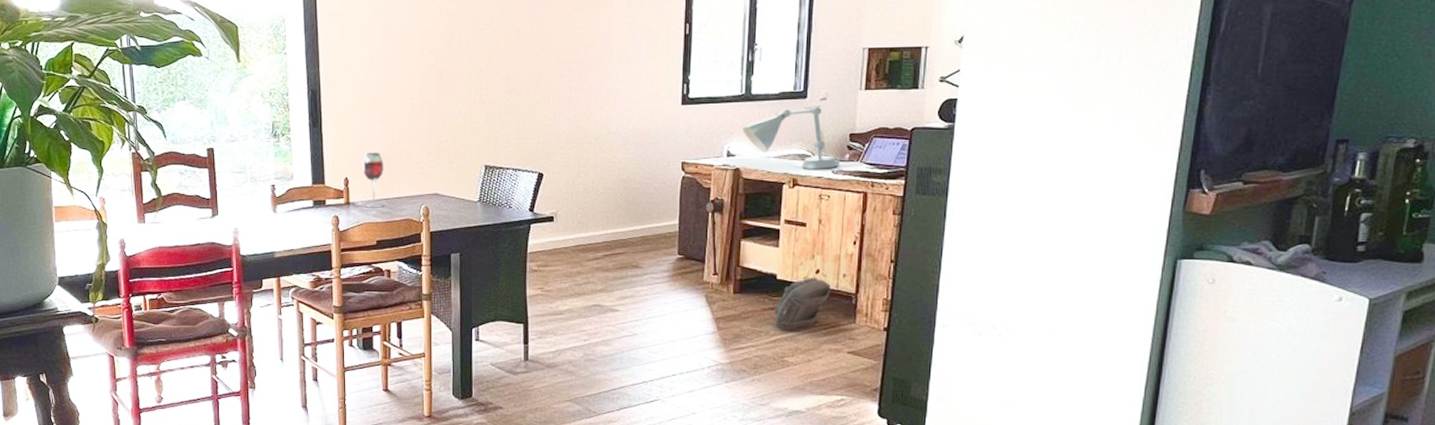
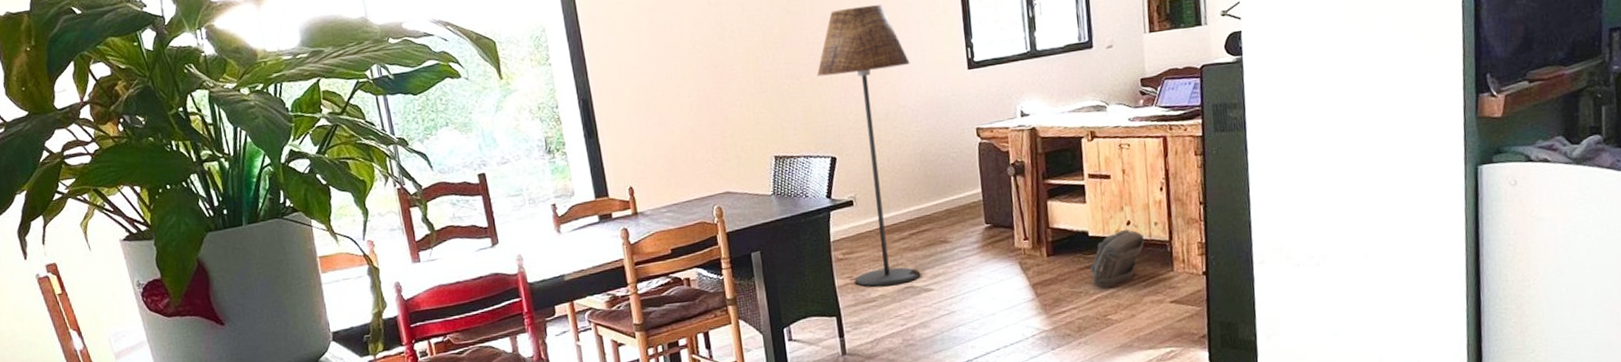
wineglass: present [363,153,383,208] -> none [646,156,674,216]
floor lamp: none [535,32,626,302] -> present [816,5,921,287]
desk lamp: present [742,106,840,169] -> none [1033,54,1135,120]

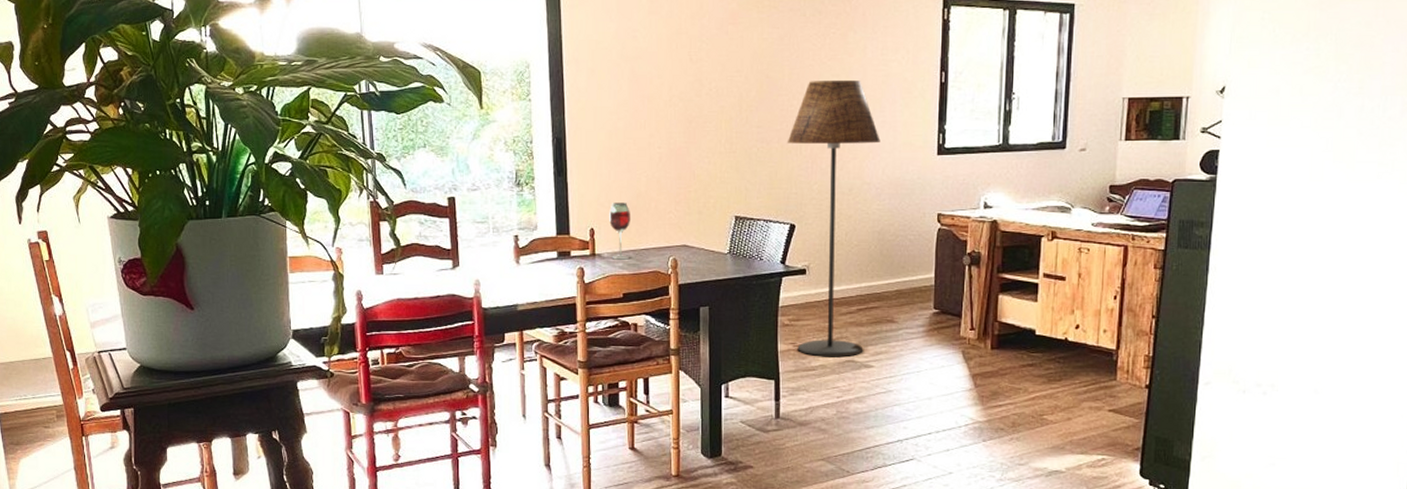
wineglass: none [646,156,674,216] -> present [609,203,630,260]
backpack: present [1090,229,1145,289] -> none [1033,332,1092,388]

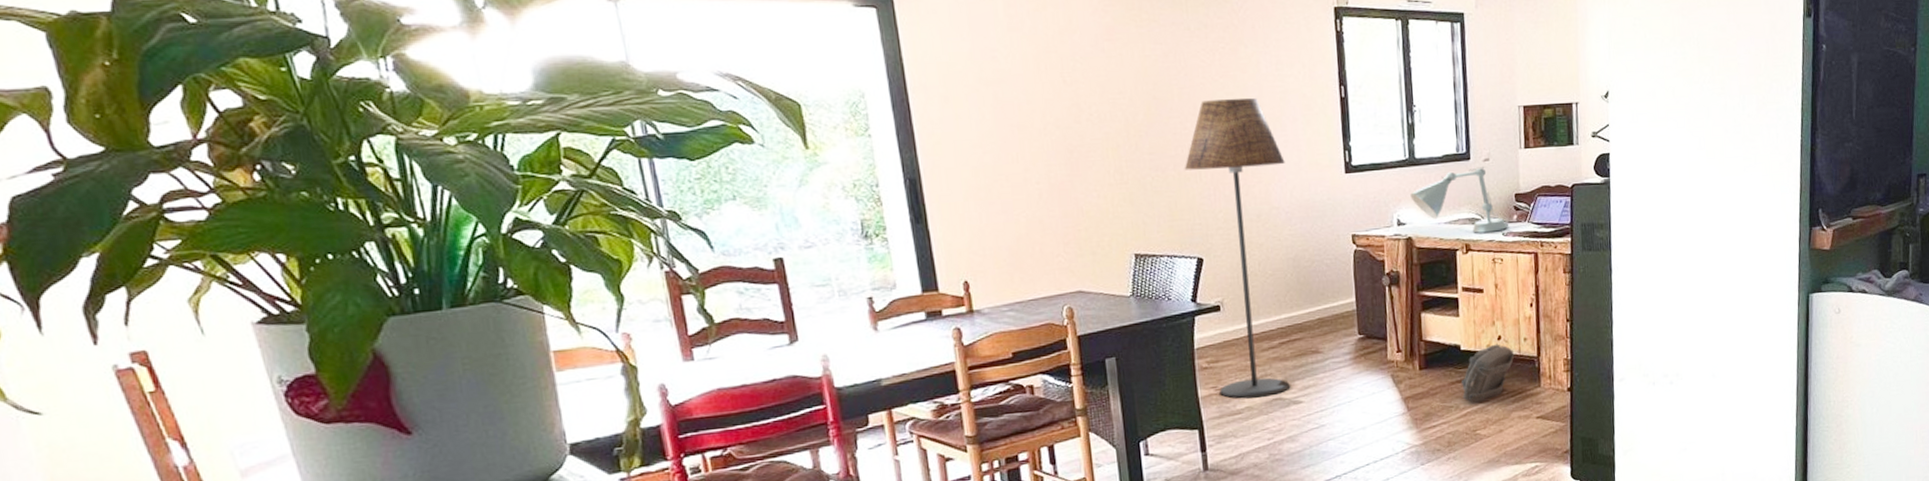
wineglass: present [609,203,630,260] -> none [985,248,1016,315]
desk lamp: none [1000,156,1100,222] -> present [1410,167,1509,233]
backpack: none [1033,332,1092,388] -> present [1461,344,1515,403]

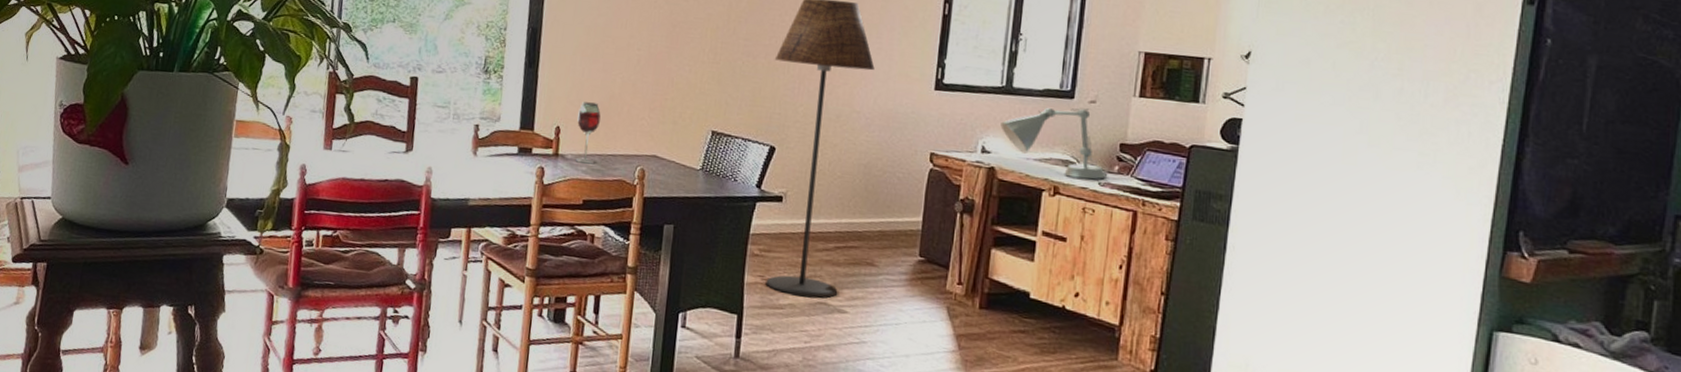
wineglass: none [985,248,1016,315] -> present [575,102,601,164]
backpack: present [1461,344,1515,403] -> none [1023,300,1092,359]

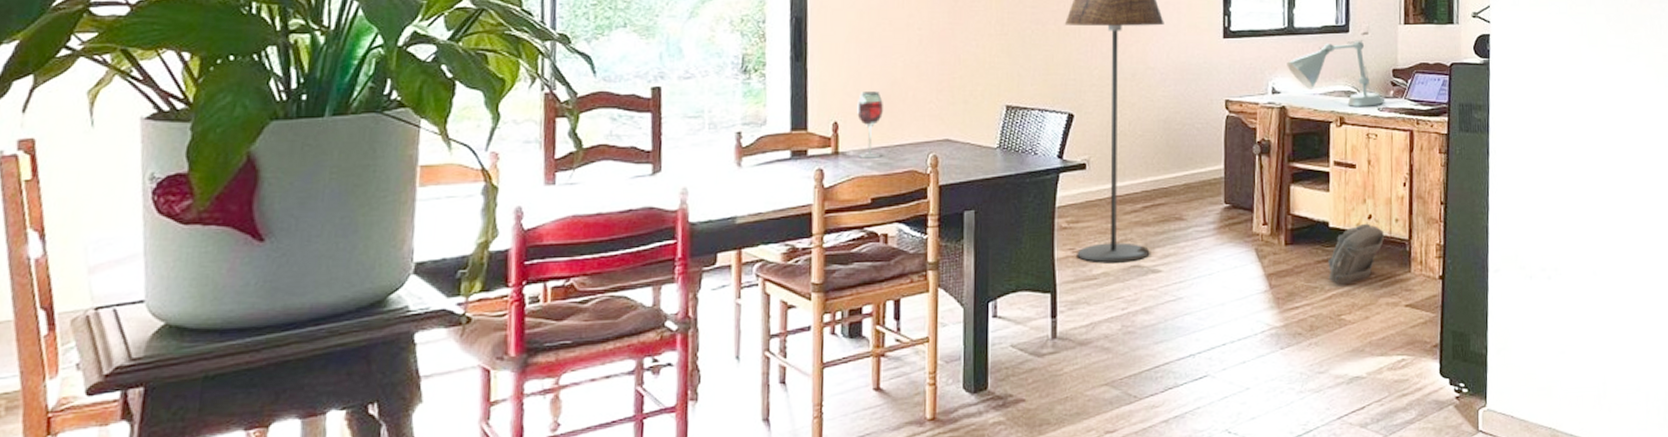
backpack: none [1023,300,1092,359] -> present [1328,223,1385,285]

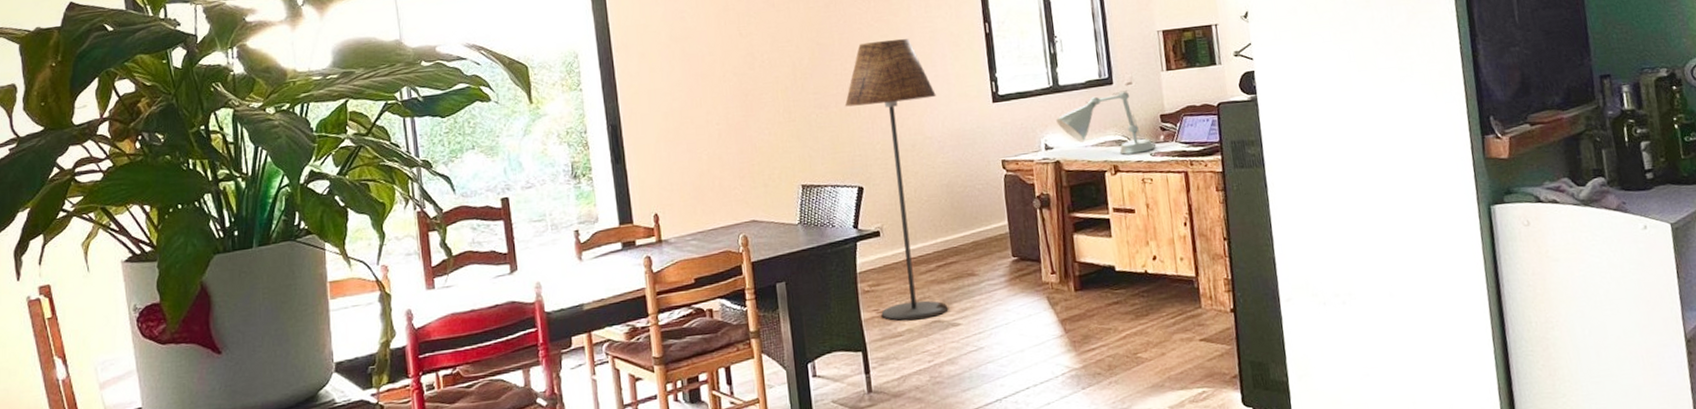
wineglass: present [857,91,883,159] -> none [672,183,698,244]
backpack: present [1328,223,1385,285] -> none [1118,264,1172,325]

